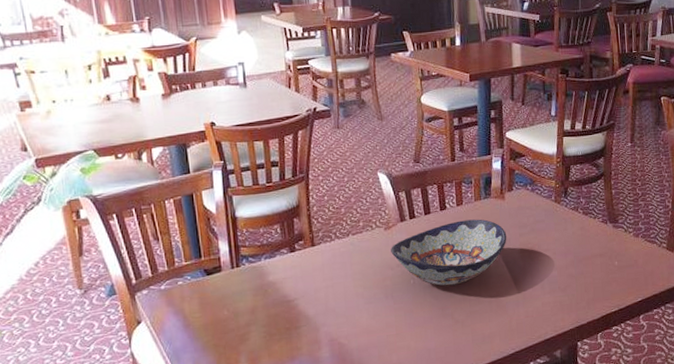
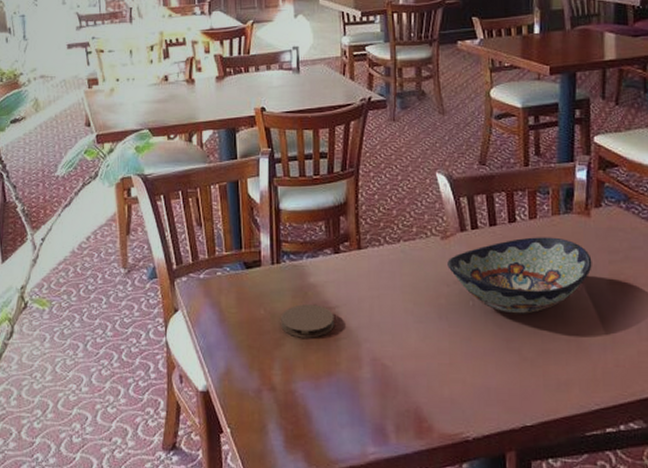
coaster: none [244,299,294,331] -> present [281,304,334,338]

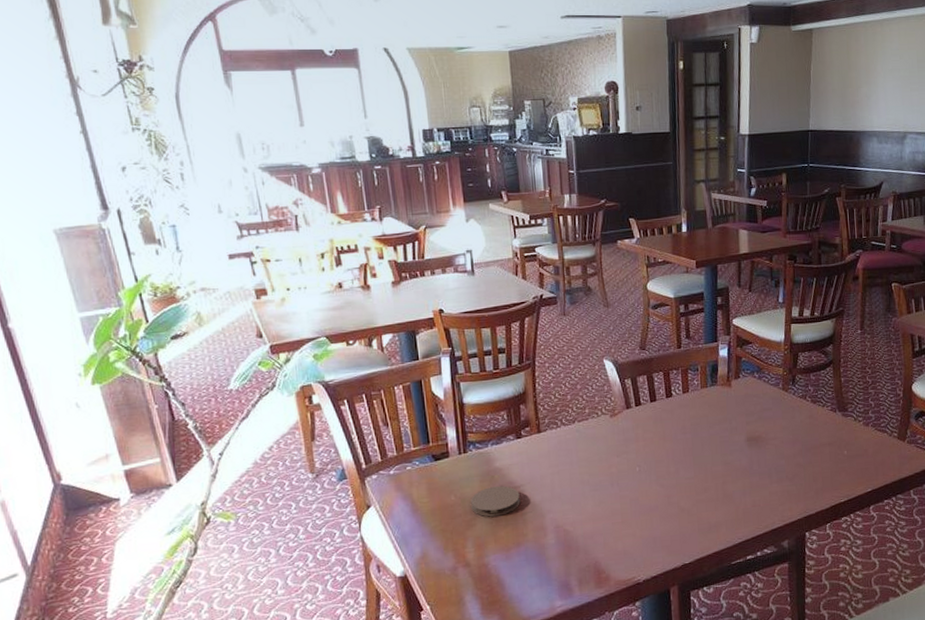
decorative bowl: present [447,237,592,314] -> none [616,406,734,474]

